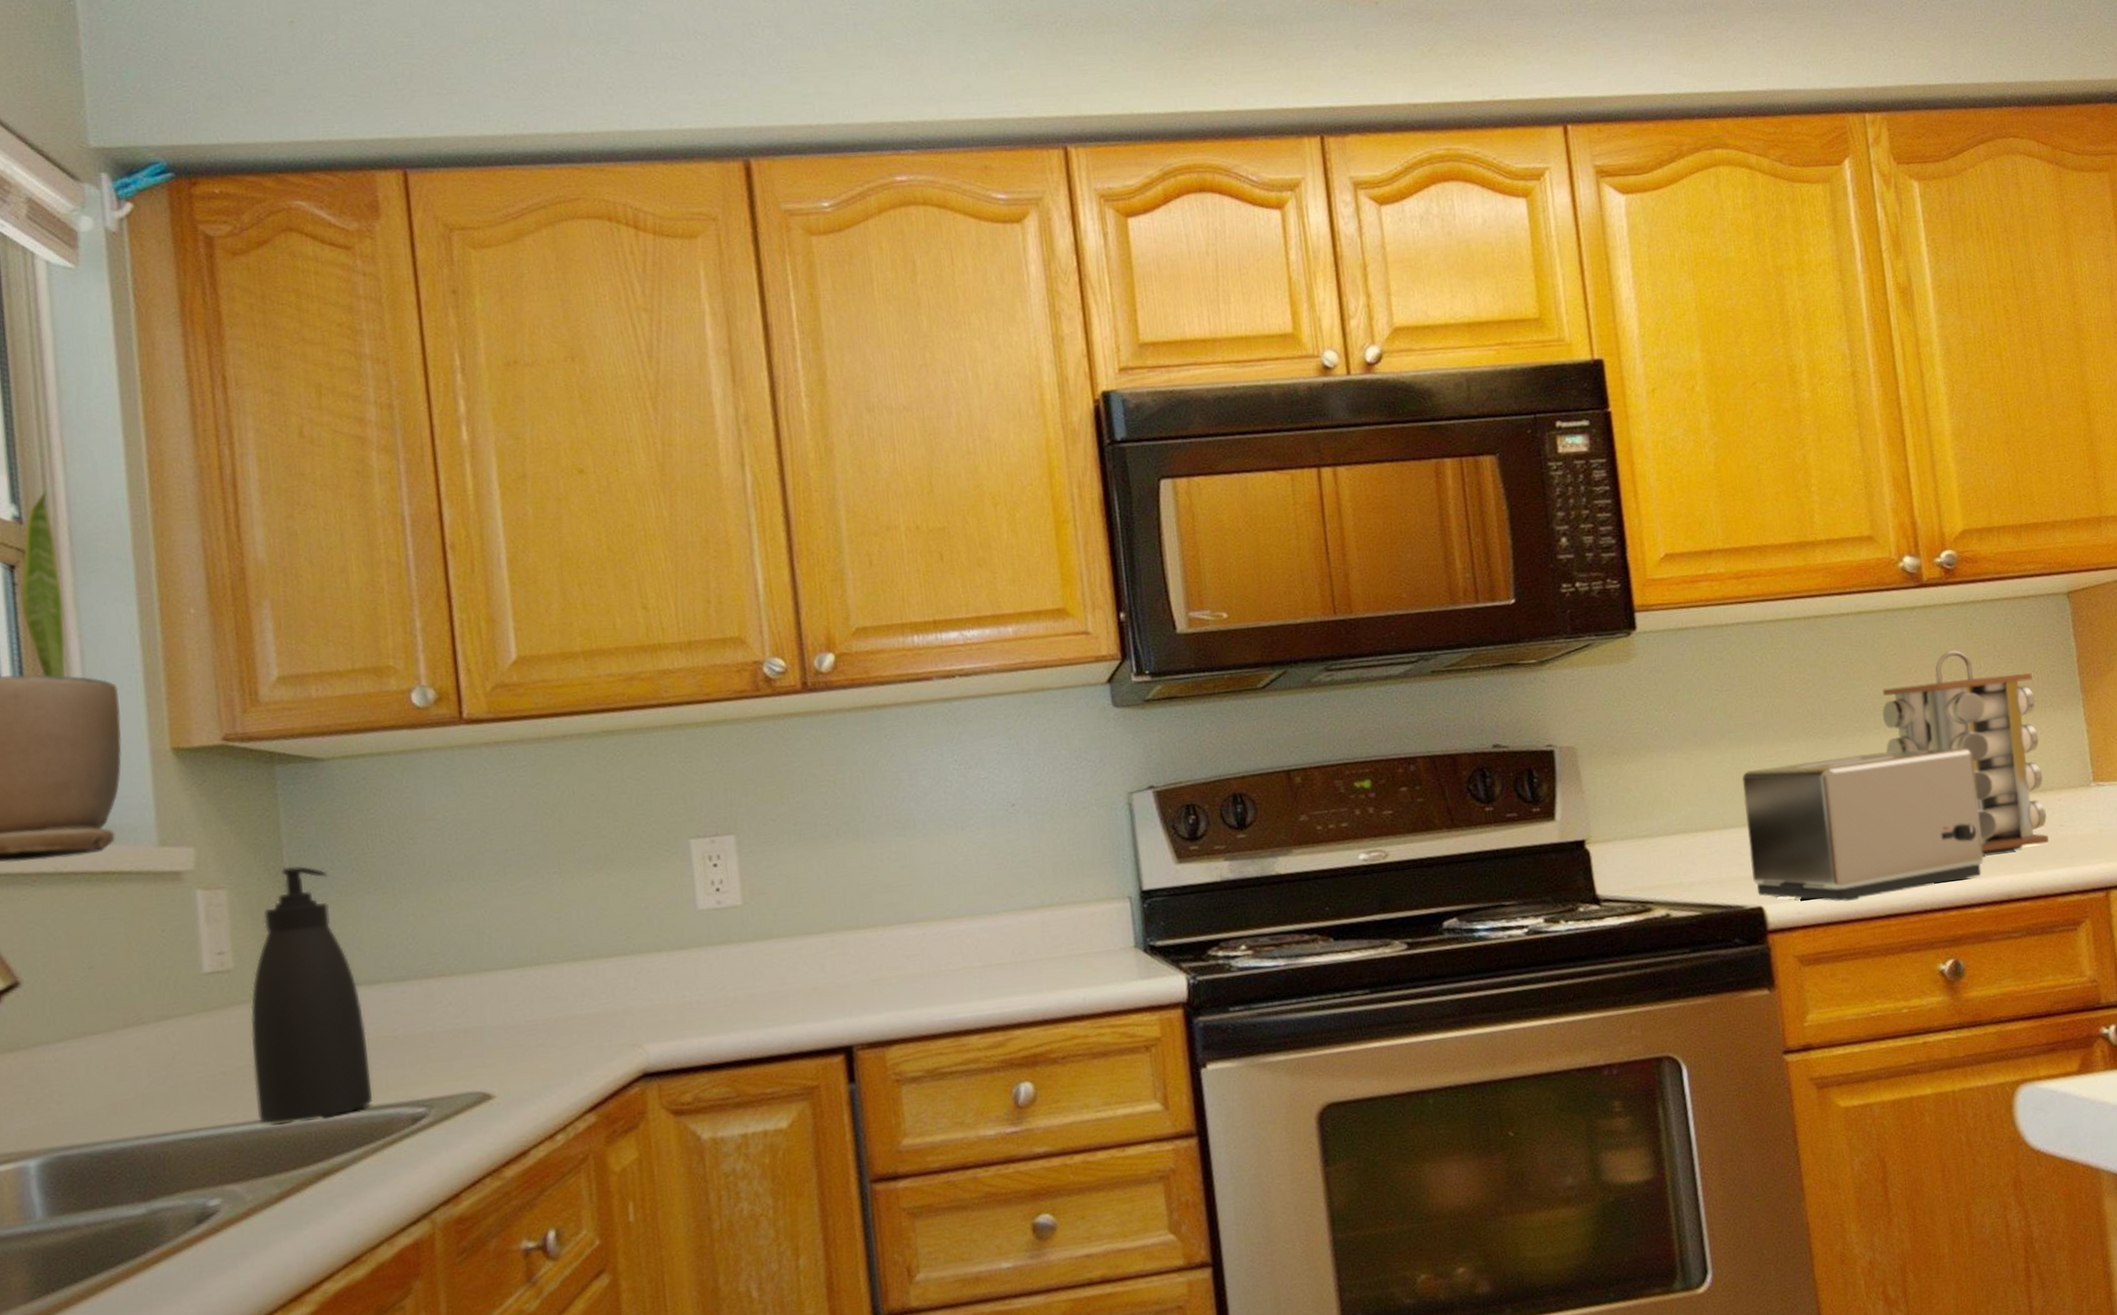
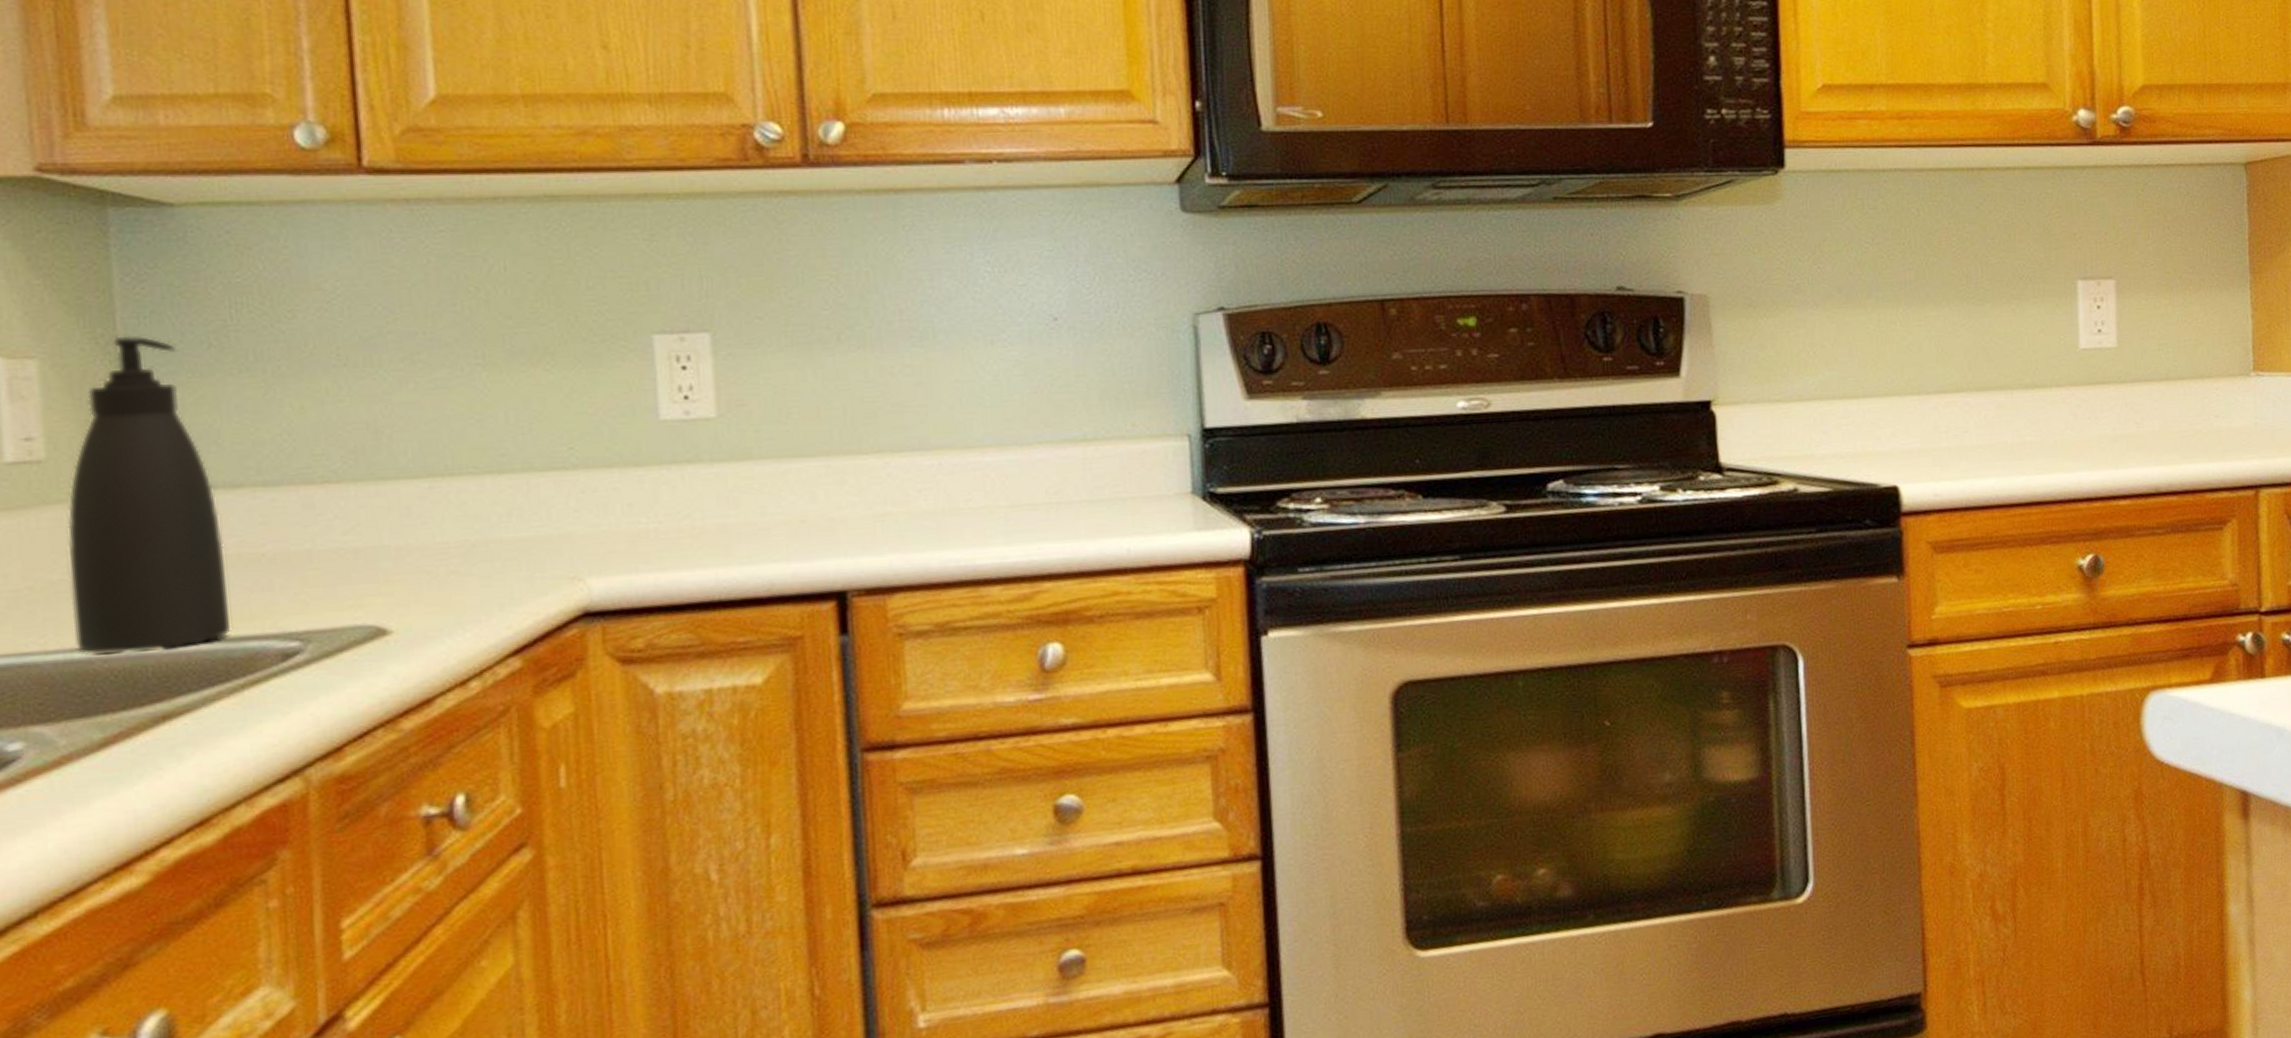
toaster: present [1742,747,1984,902] -> none [1886,324,2134,485]
spice rack: present [1882,650,2049,854] -> none [2041,217,2202,443]

